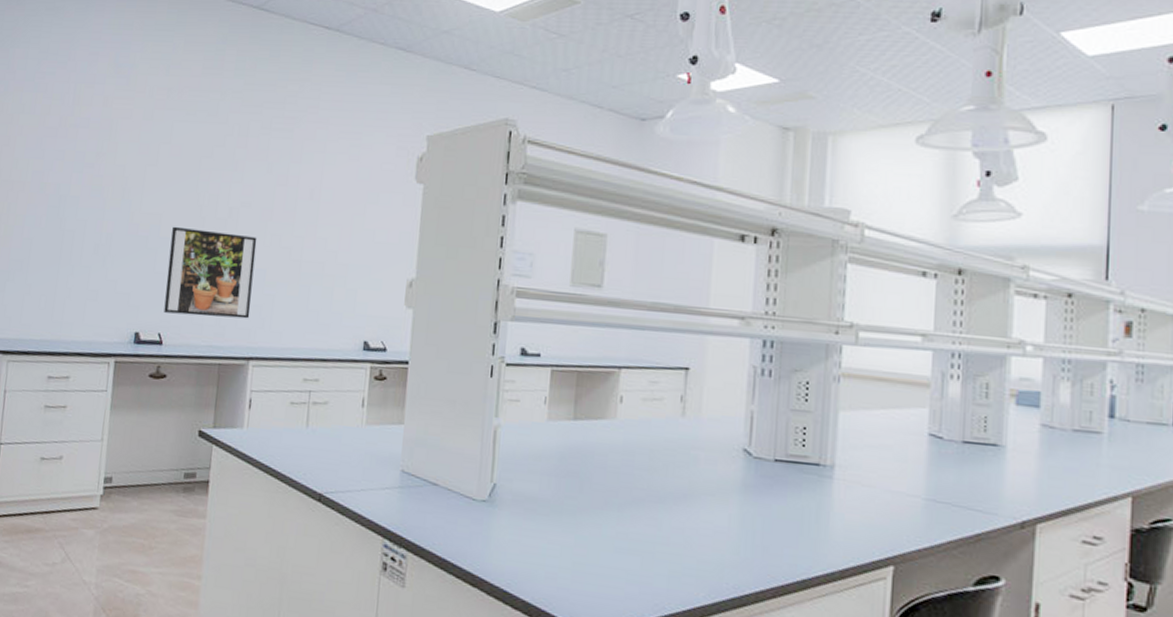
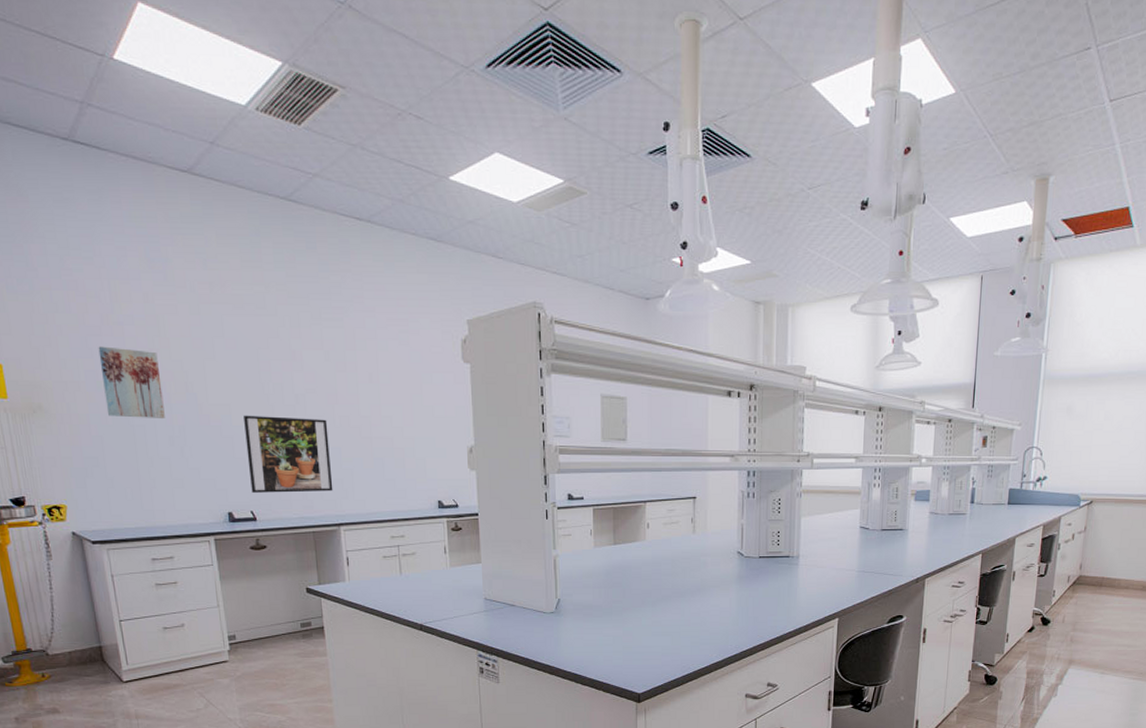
wall art: none [42,148,103,224] -> present [98,346,165,418]

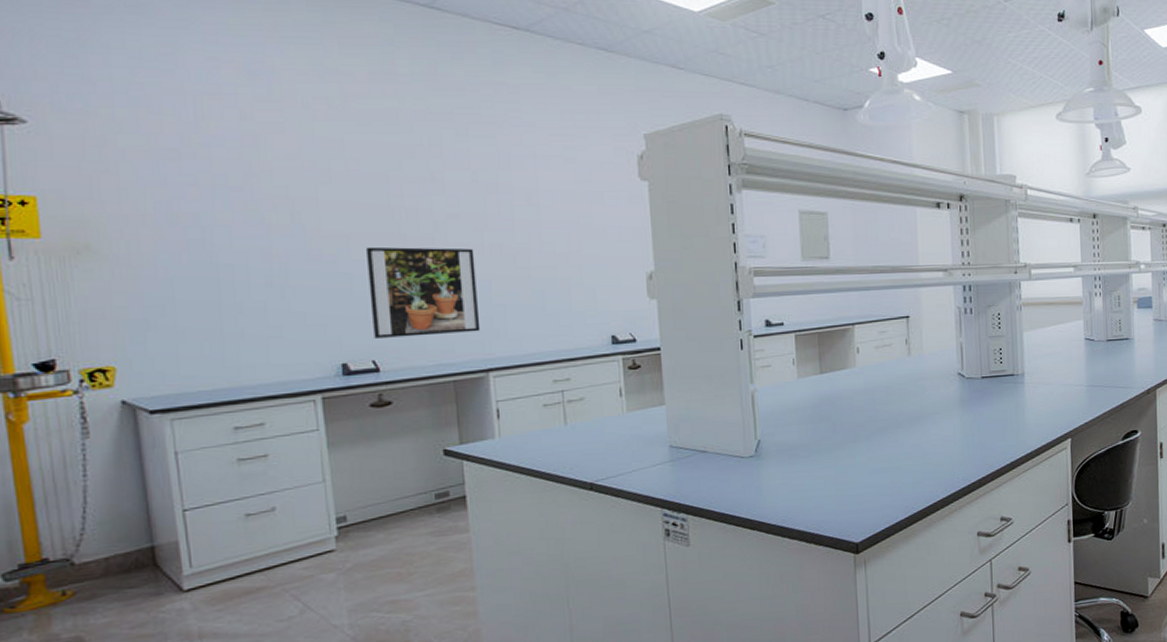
wall art: present [98,346,165,418] -> none [174,172,261,256]

